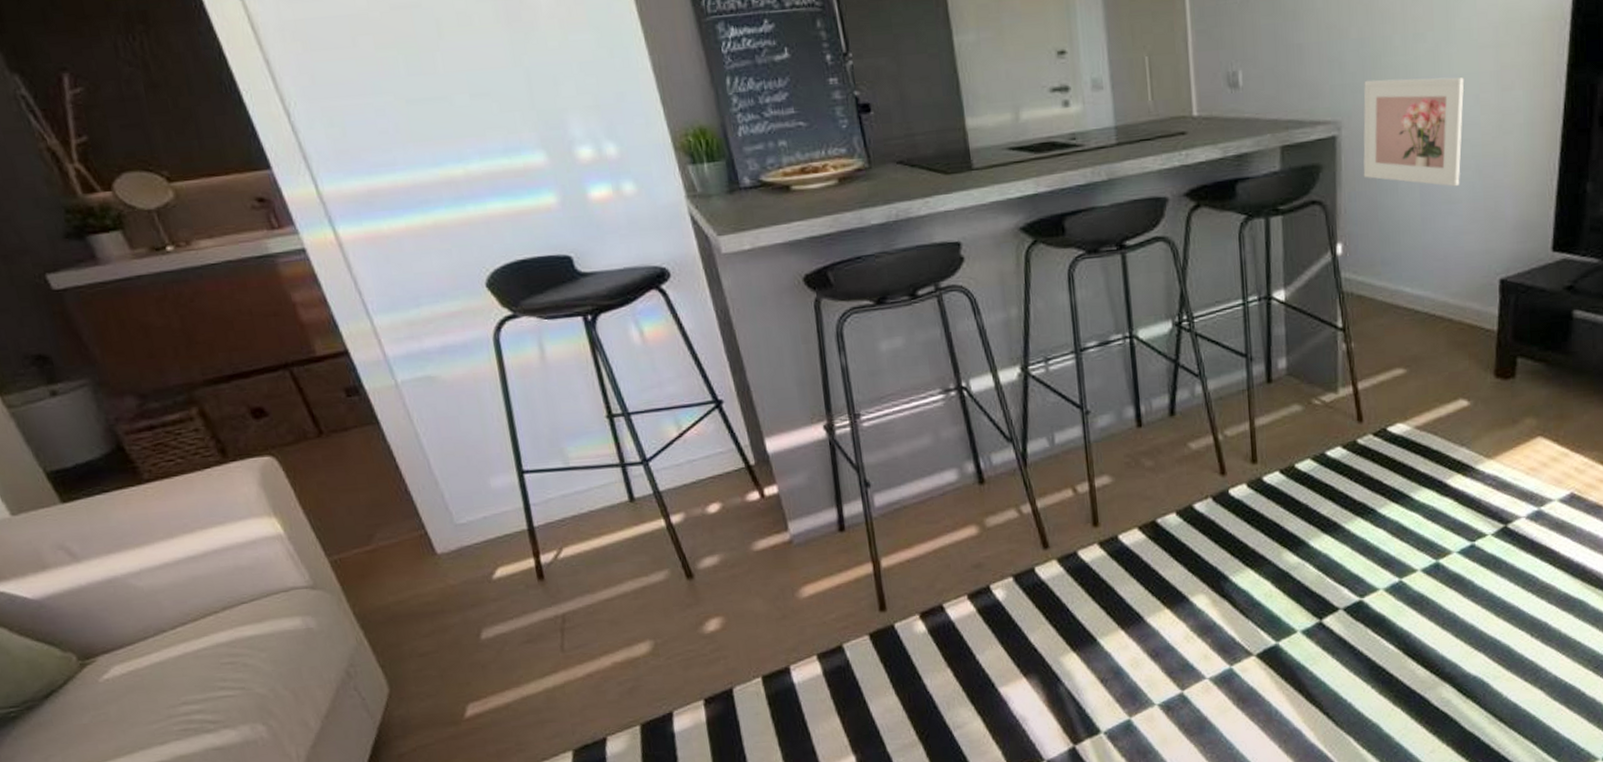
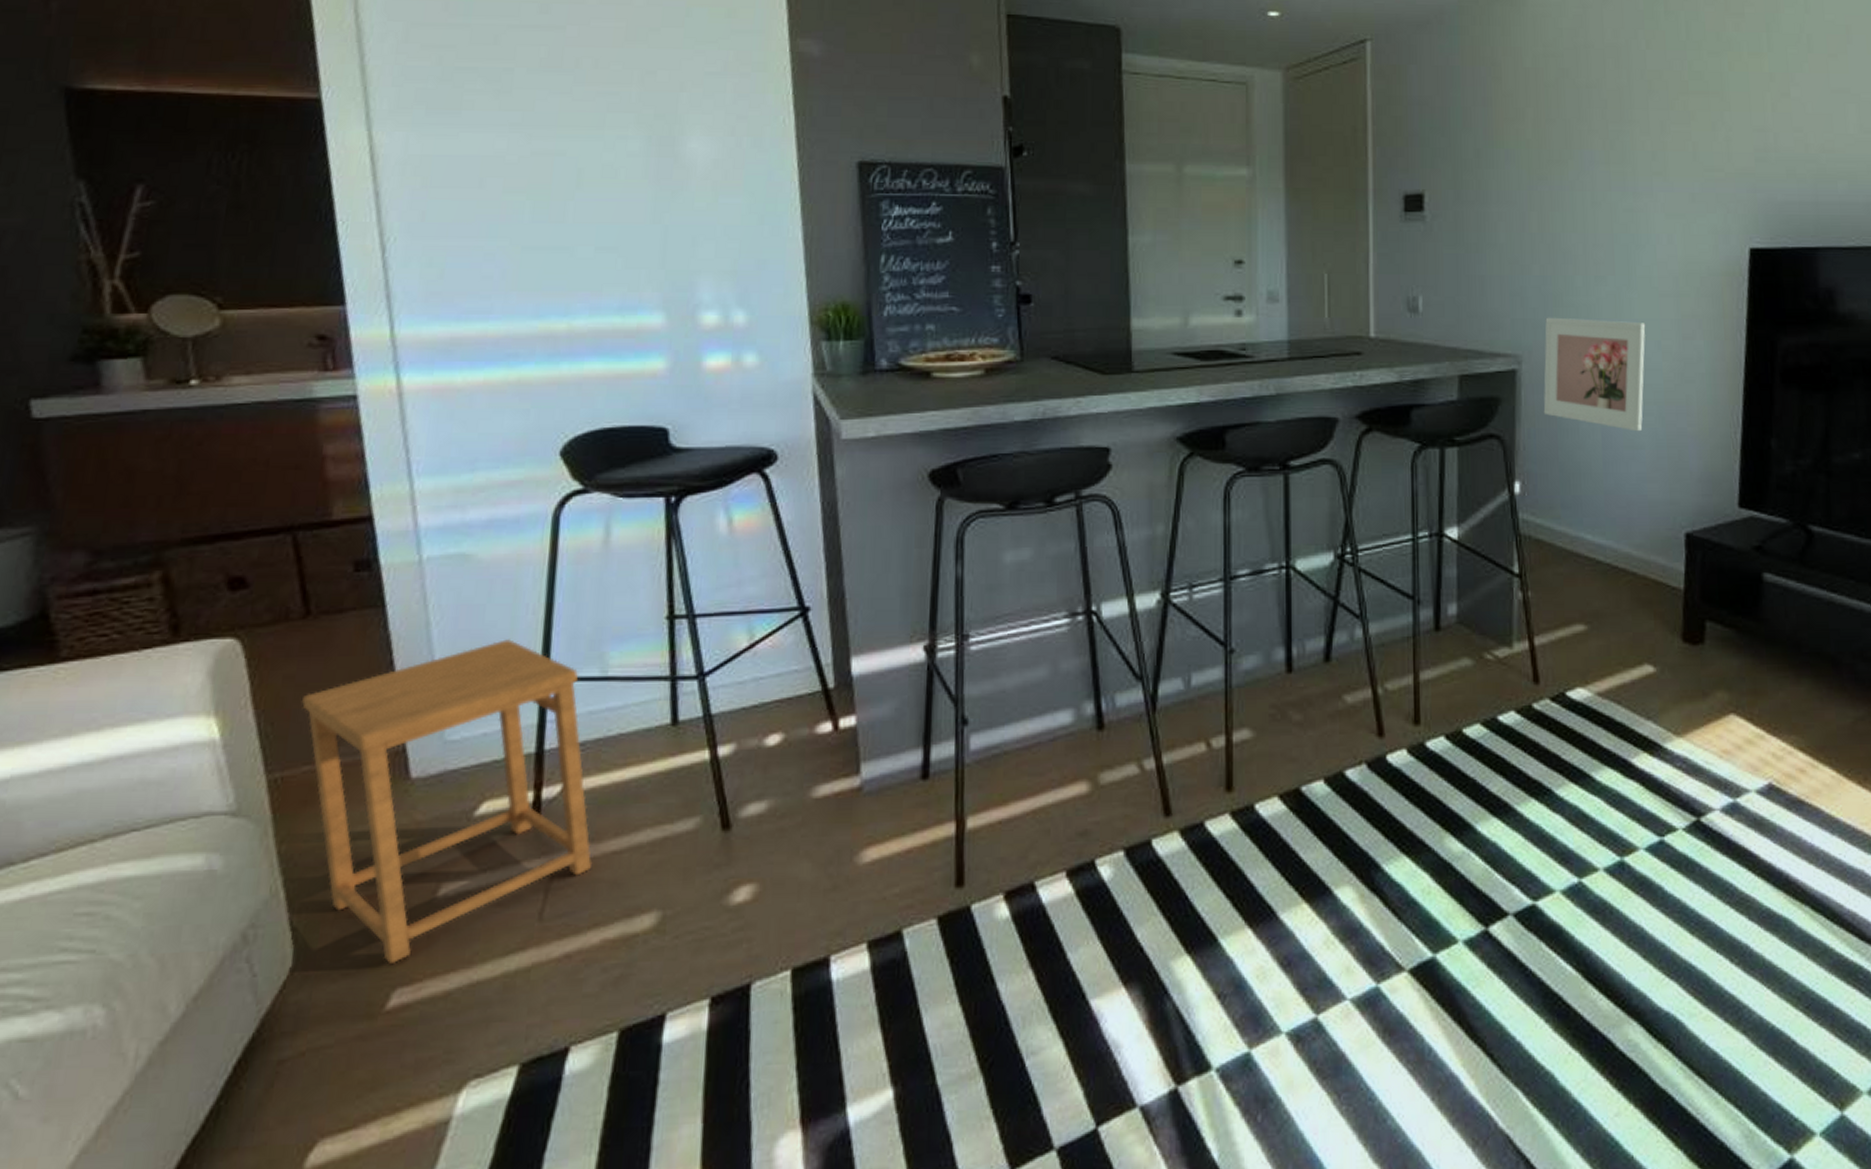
side table: none [336,442,592,686] -> present [301,639,593,963]

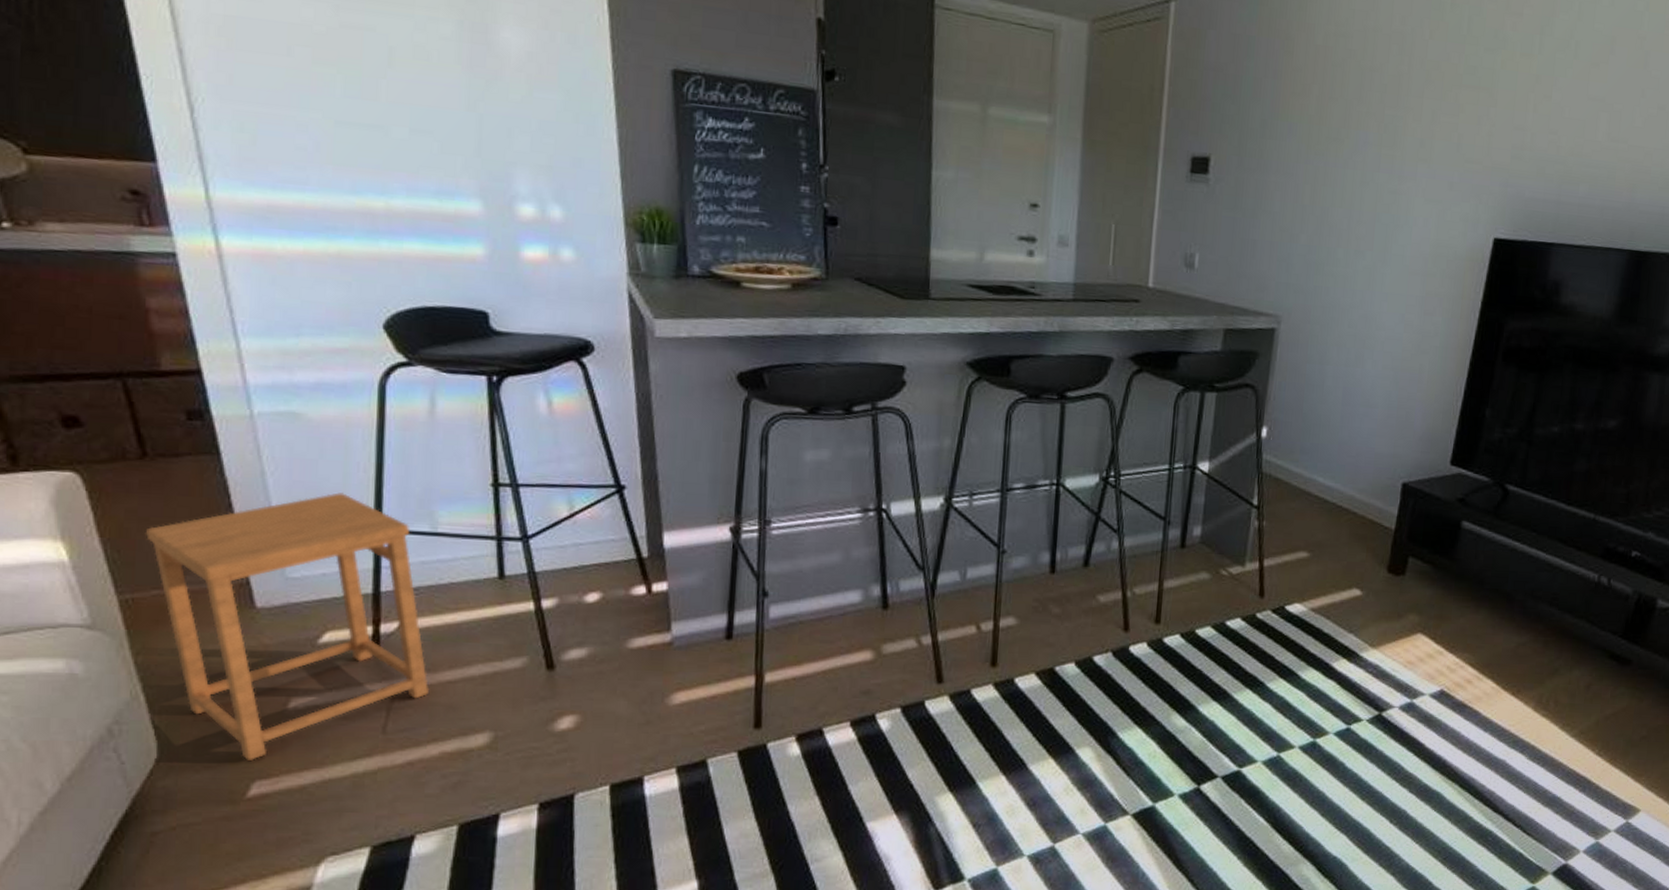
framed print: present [1543,317,1646,432] -> none [1294,283,1394,393]

